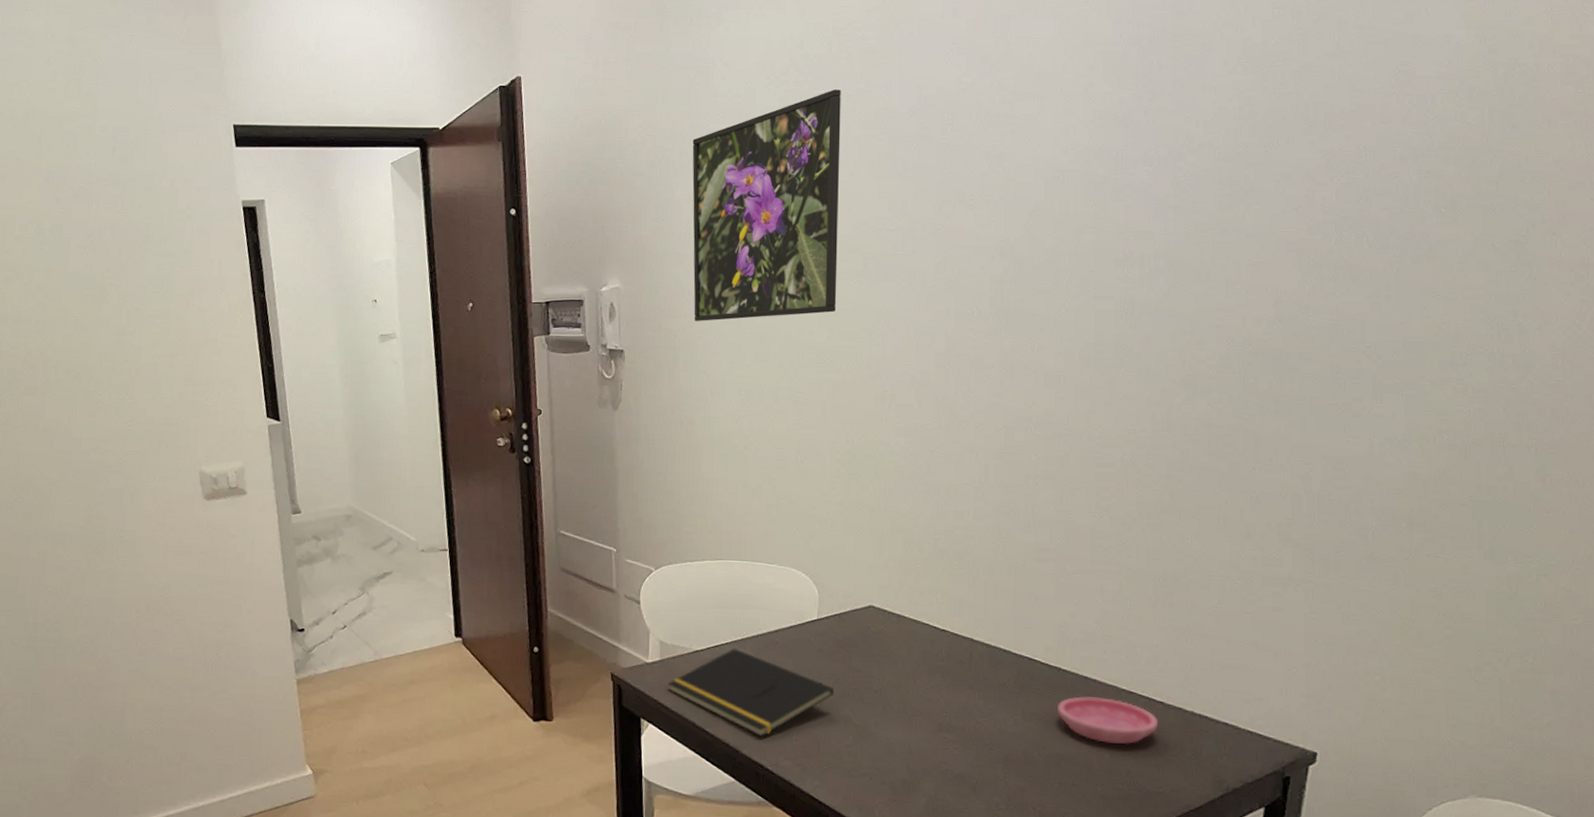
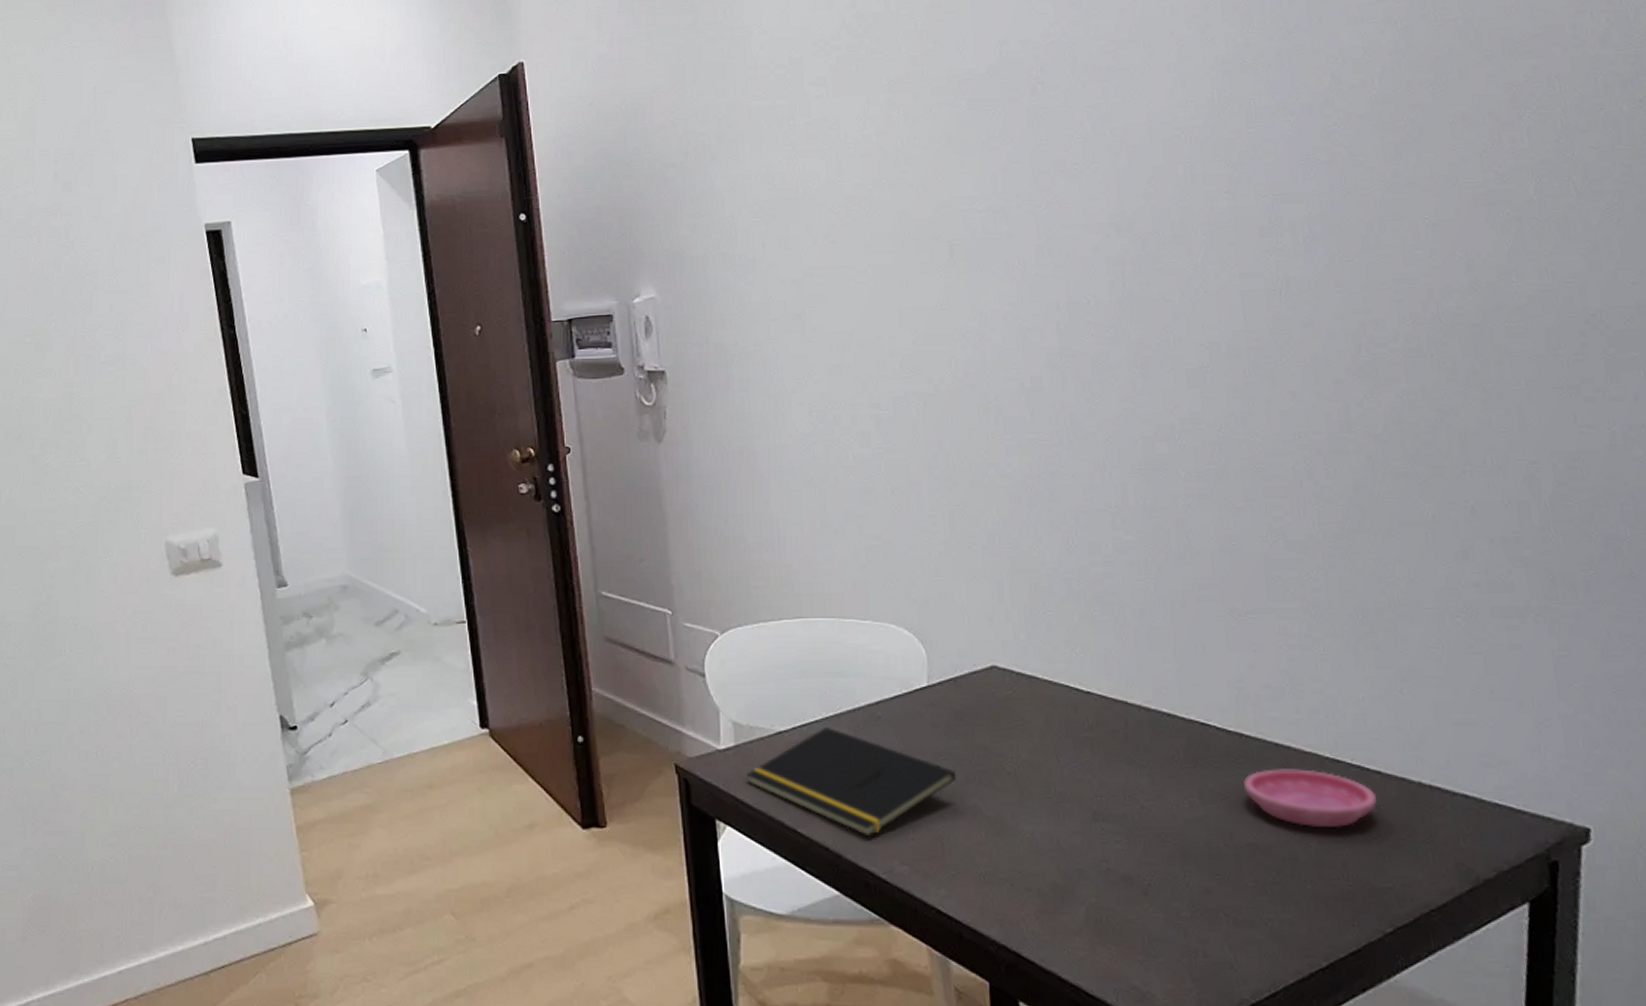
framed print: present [692,89,841,321] -> none [731,52,920,332]

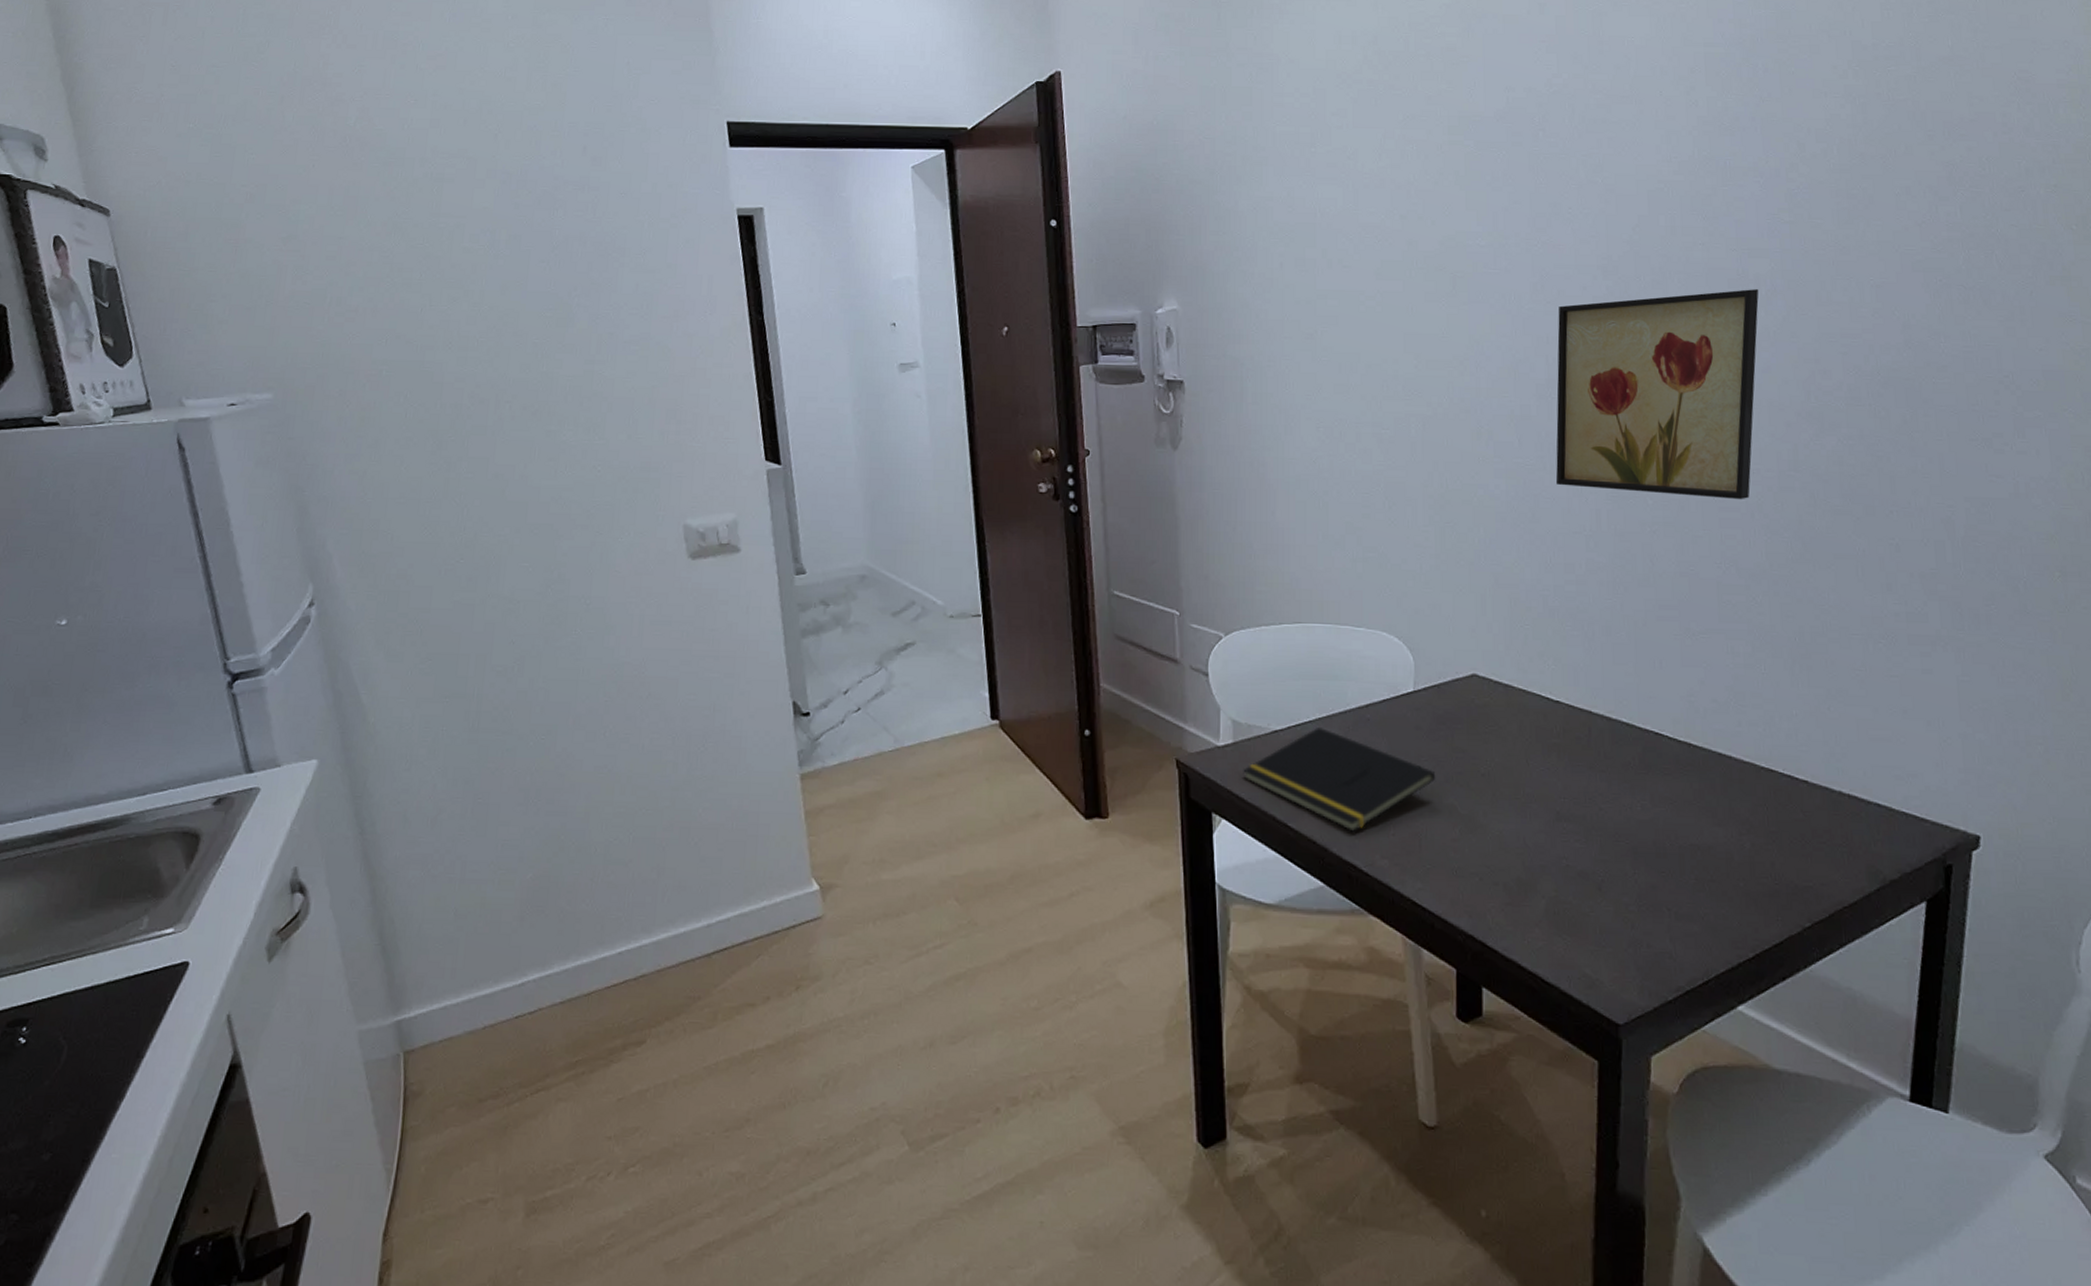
wall art: none [1067,237,1297,467] -> present [1555,289,1759,500]
saucer: present [1244,769,1377,829] -> none [1690,776,1803,832]

